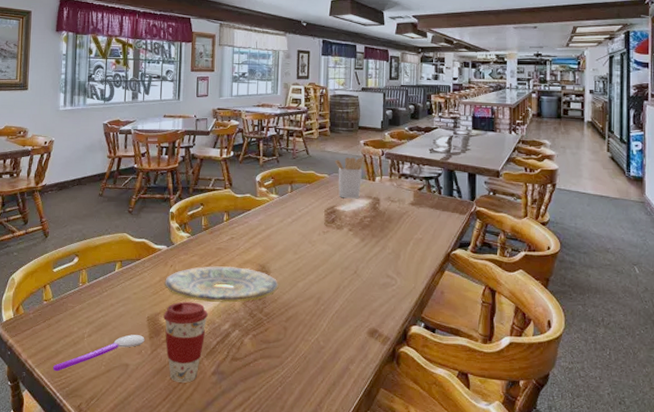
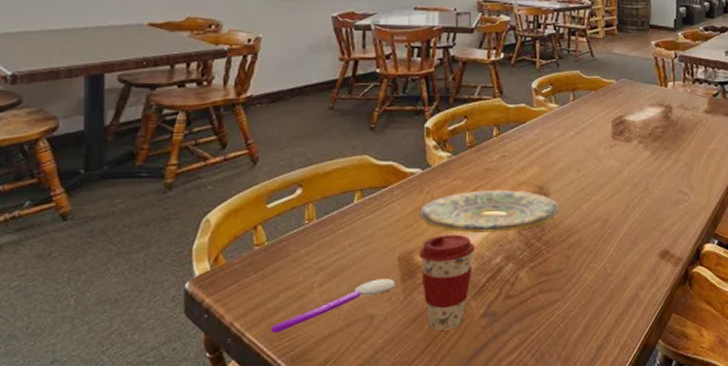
utensil holder: present [335,155,365,199] -> none [623,58,656,107]

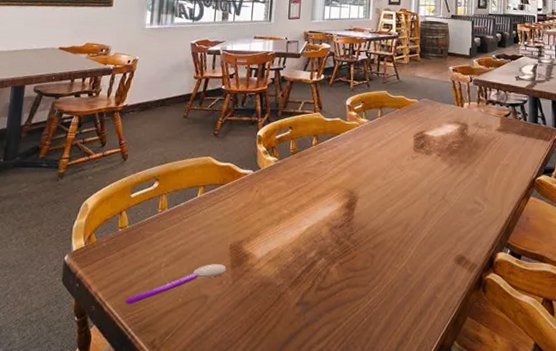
plate: present [418,190,560,233] -> none [248,191,367,230]
coffee cup: present [419,234,475,330] -> none [247,228,294,315]

